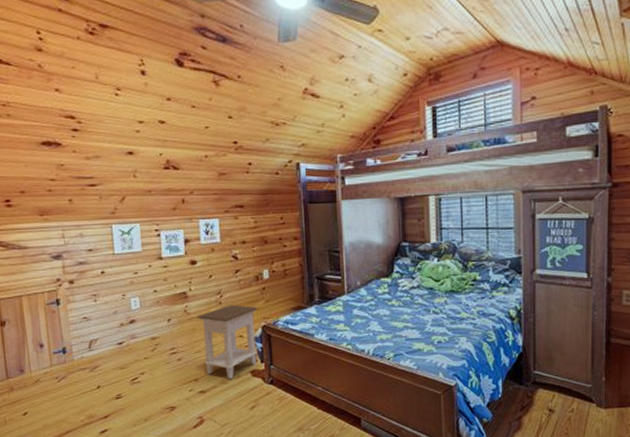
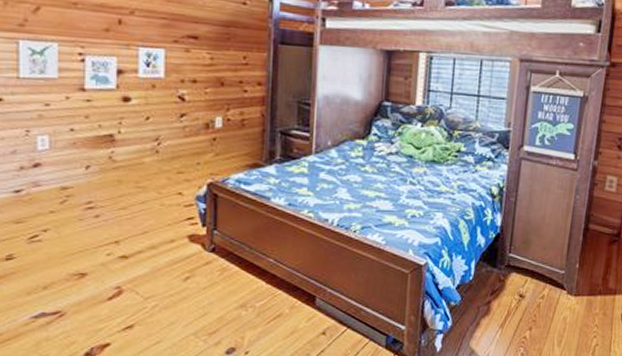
nightstand: present [197,305,258,379] -> none [125,155,205,244]

